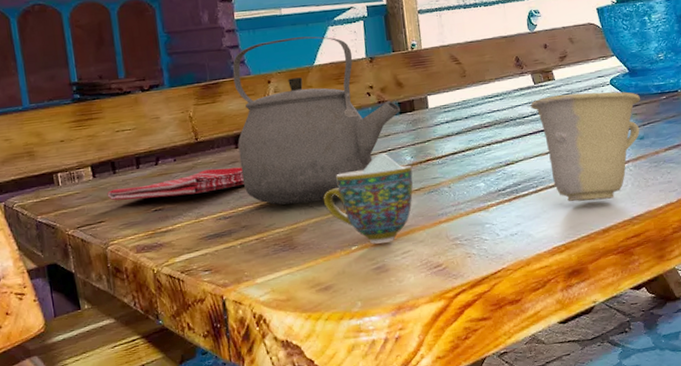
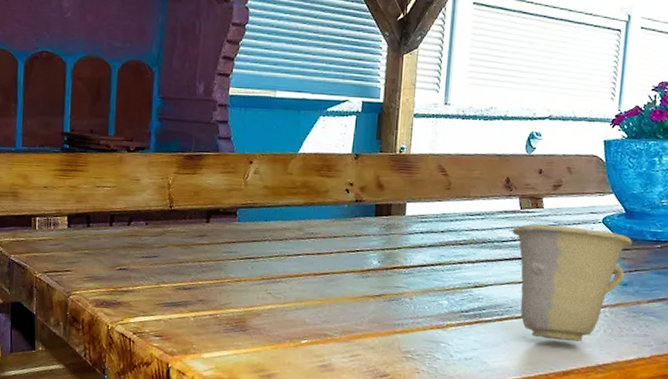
dish towel: present [107,167,244,201] -> none [78,238,209,261]
tea kettle: present [232,36,401,205] -> none [207,121,377,289]
teacup: present [323,153,413,244] -> none [282,252,377,343]

